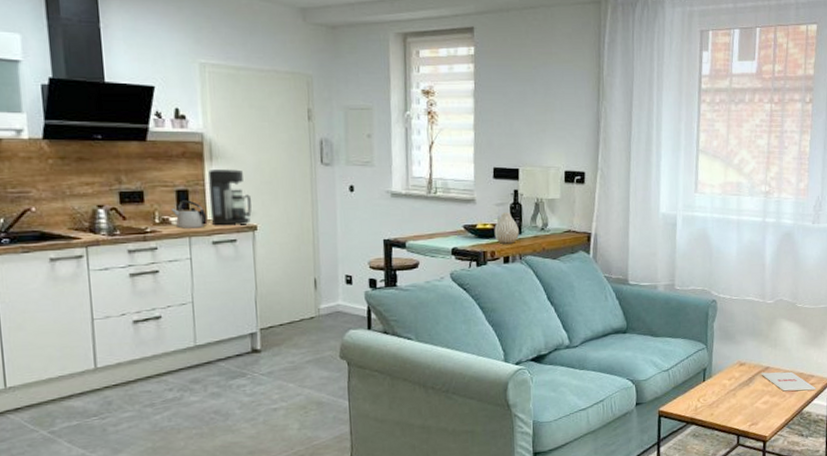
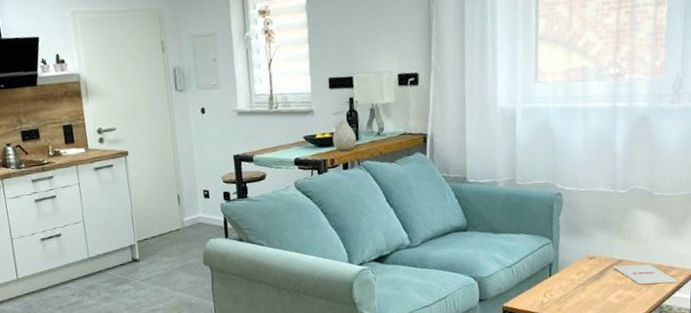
kettle: present [170,200,208,230] -> none [60,133,89,160]
coffee maker: present [208,169,252,226] -> none [86,103,123,153]

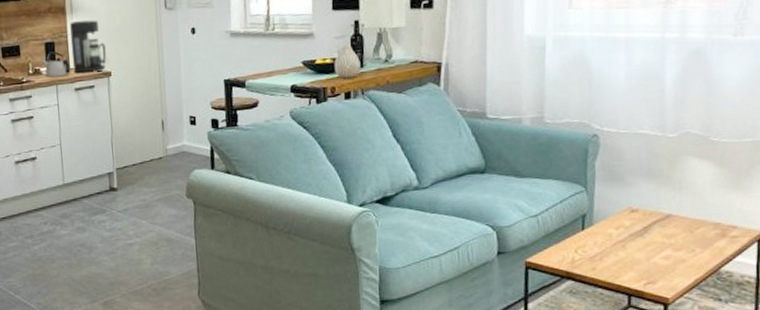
kettle: none [60,133,89,160] -> present [41,51,71,79]
coffee maker: none [86,103,123,153] -> present [70,20,106,73]
magazine: present [613,263,677,285] -> none [660,220,740,246]

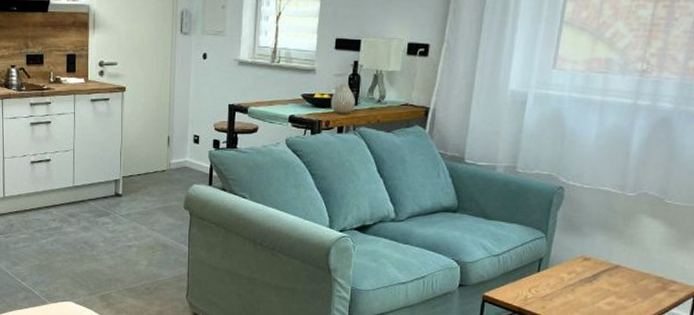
kettle: present [41,51,71,79] -> none [62,63,88,88]
coffee maker: present [70,20,106,73] -> none [91,37,122,86]

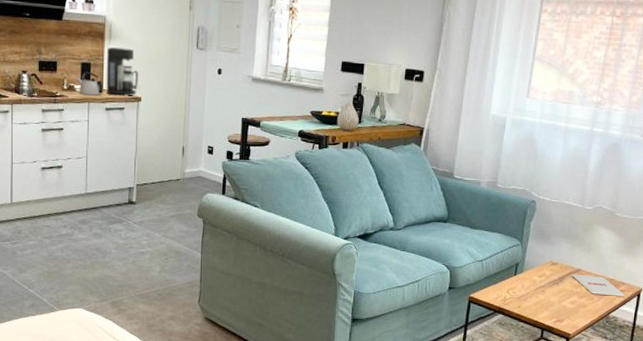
kettle: none [62,63,88,88] -> present [76,71,103,97]
coffee maker: none [91,37,122,86] -> present [106,47,138,96]
magazine: none [608,271,678,299] -> present [572,274,625,298]

